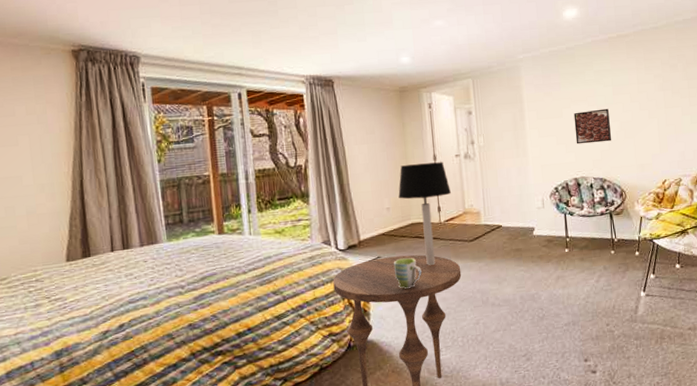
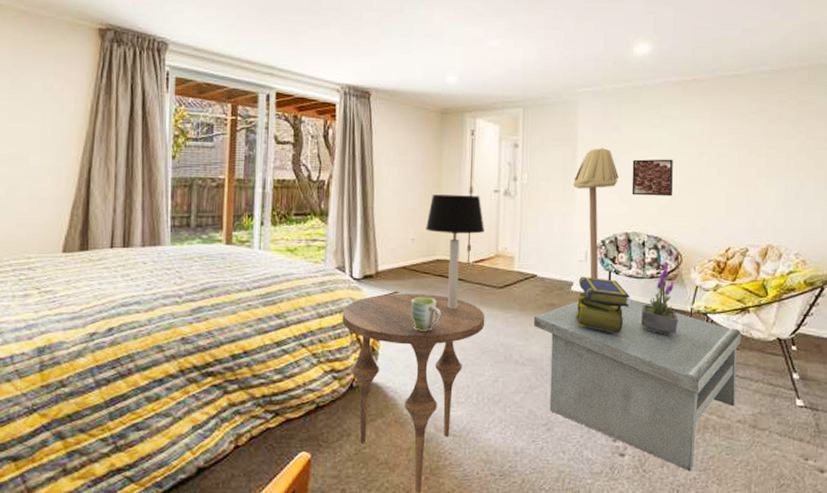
coffee table: none [503,234,685,378] -> present [533,297,741,471]
floor lamp: none [524,105,563,222] -> present [573,148,618,279]
stack of books: none [539,220,585,268] -> present [576,276,630,333]
potted plant: none [596,200,629,263] -> present [640,263,678,336]

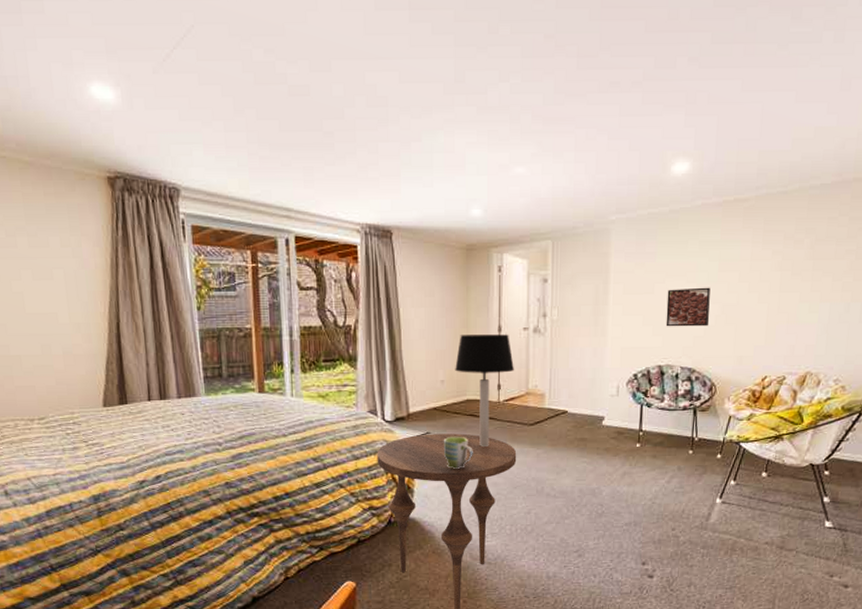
coffee table: present [533,297,741,471] -> none [564,429,774,590]
floor lamp: present [573,148,618,279] -> none [605,279,652,413]
stack of books: present [576,276,630,333] -> none [607,410,661,465]
potted plant: present [640,263,678,336] -> none [671,394,710,465]

